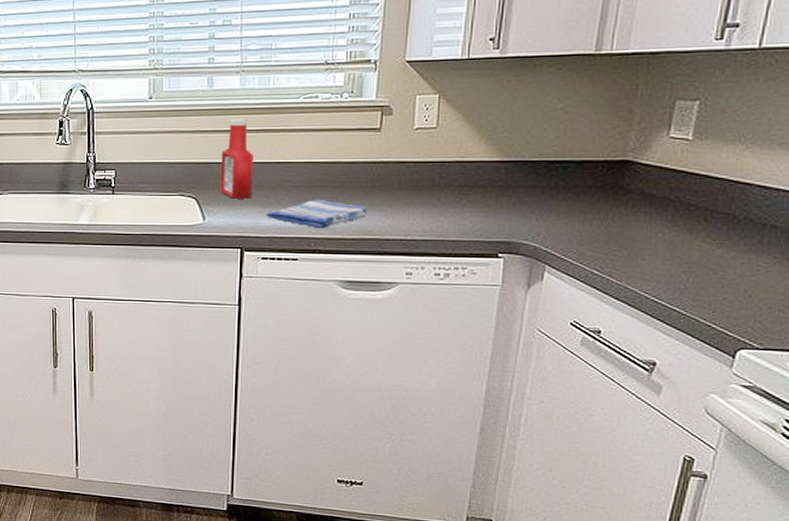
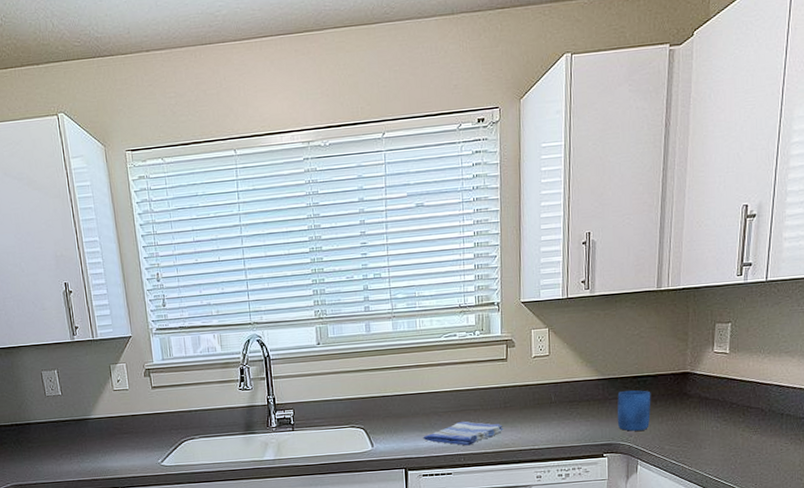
ketchup bottle: present [220,118,254,199] -> none [382,357,411,426]
mug: none [521,177,573,229] -> present [617,390,651,431]

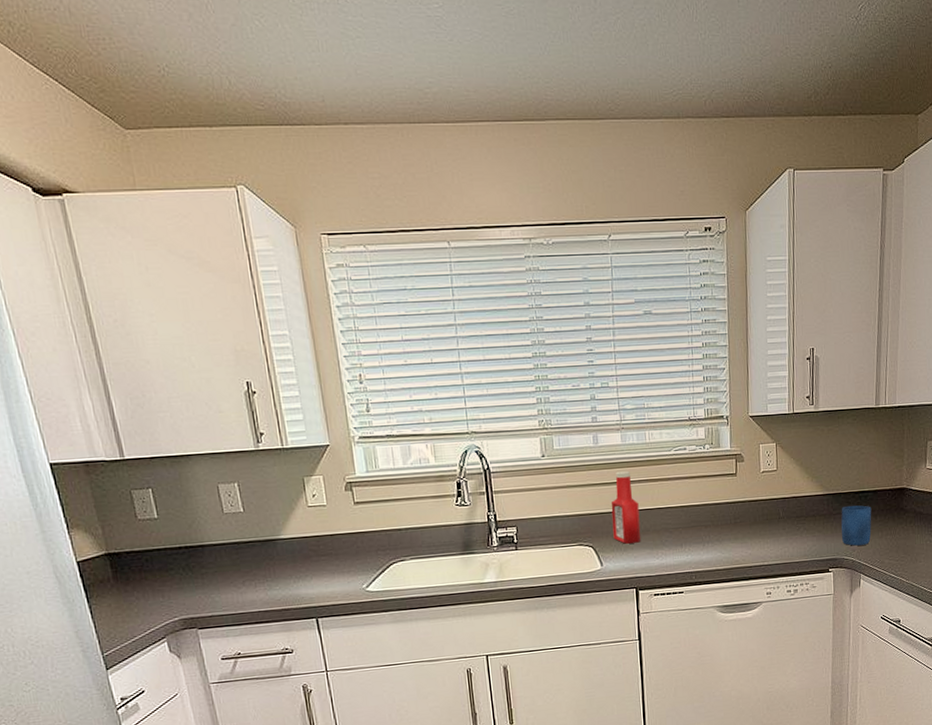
ketchup bottle: none [382,357,411,426] -> present [611,470,641,544]
dish towel: present [423,421,505,446] -> none [654,537,735,563]

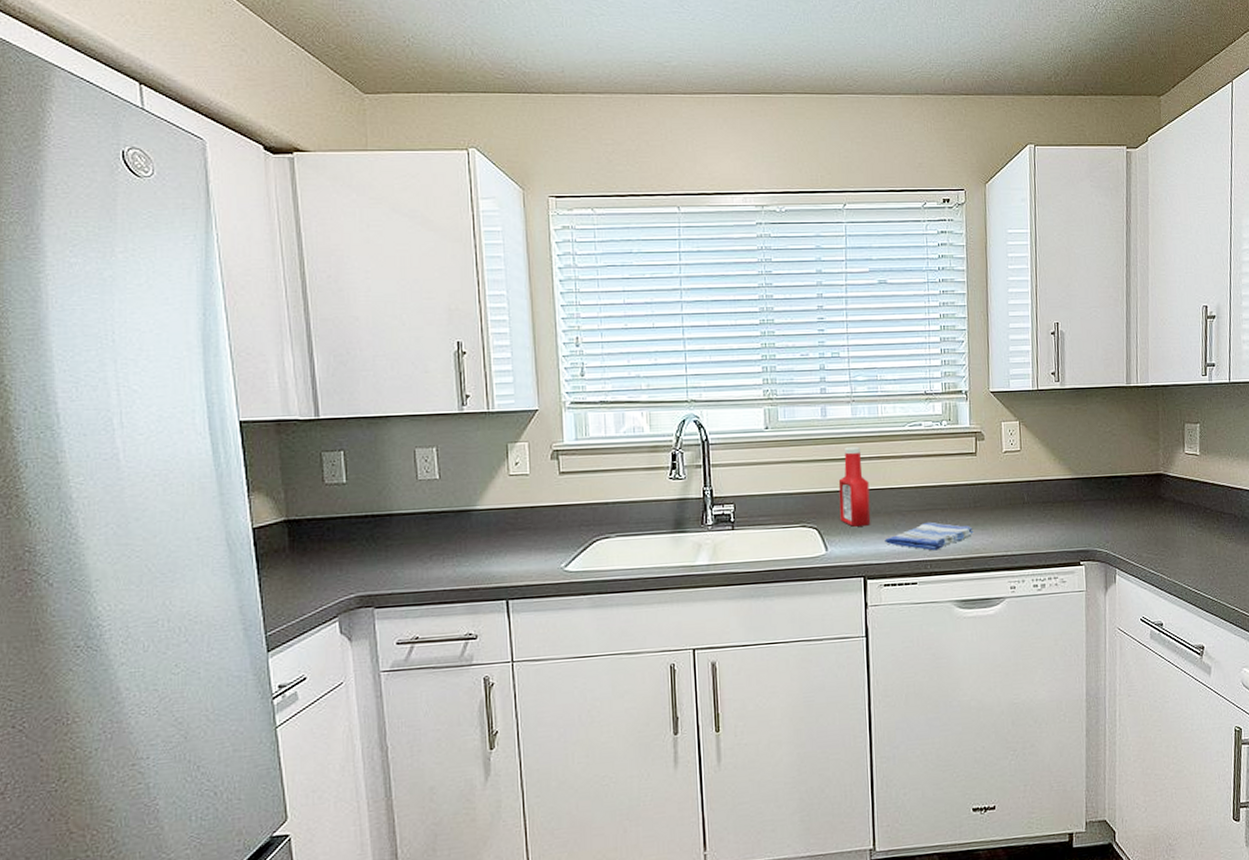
dish towel: none [654,537,735,563] -> present [884,521,975,551]
mug: present [841,505,872,546] -> none [1092,491,1127,537]

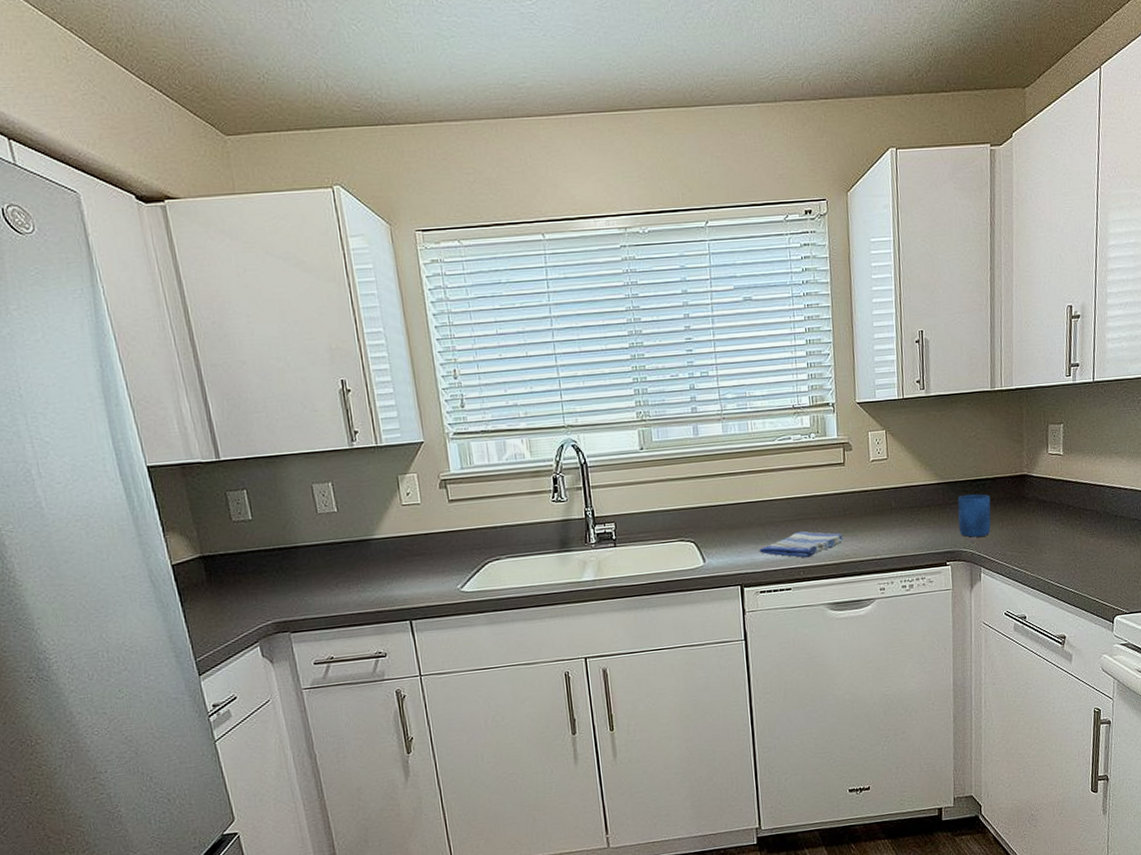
ketchup bottle: present [838,446,871,527] -> none [712,462,746,539]
mug: none [1092,491,1127,537] -> present [957,494,991,537]

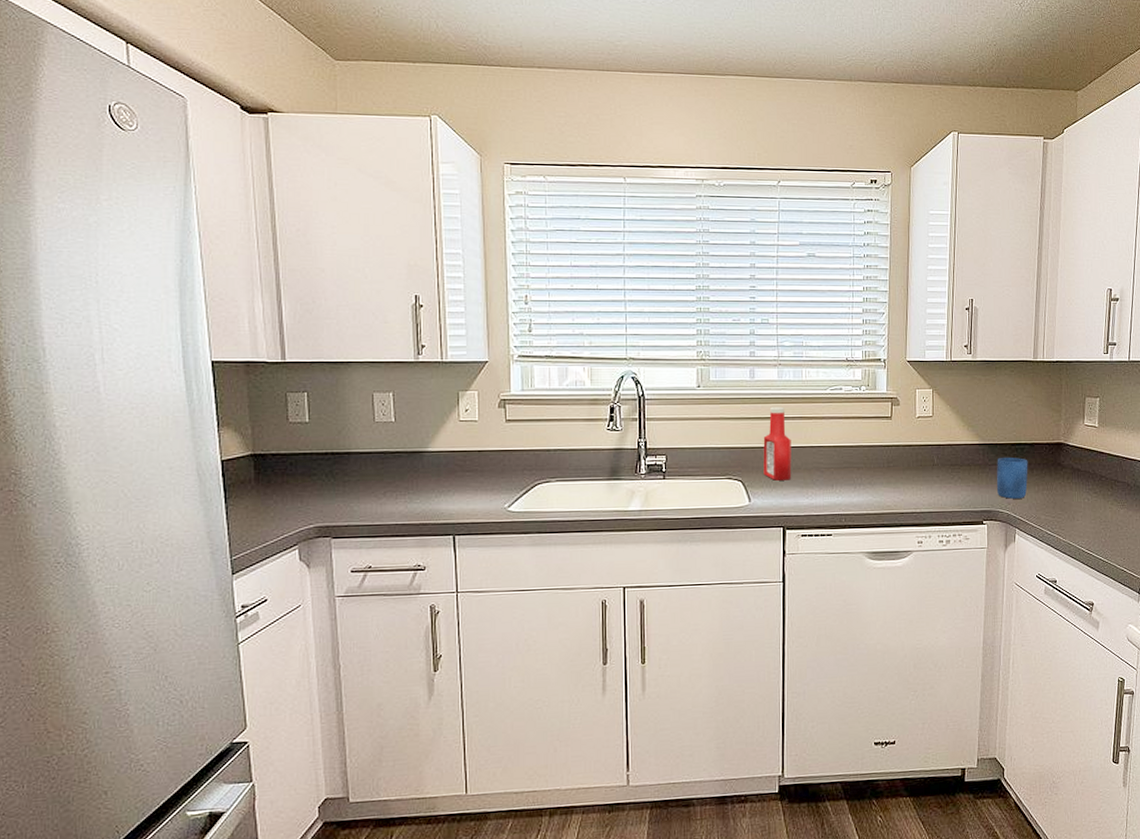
ketchup bottle: none [712,462,746,539] -> present [763,406,792,481]
dish towel: present [759,531,845,558] -> none [804,479,887,506]

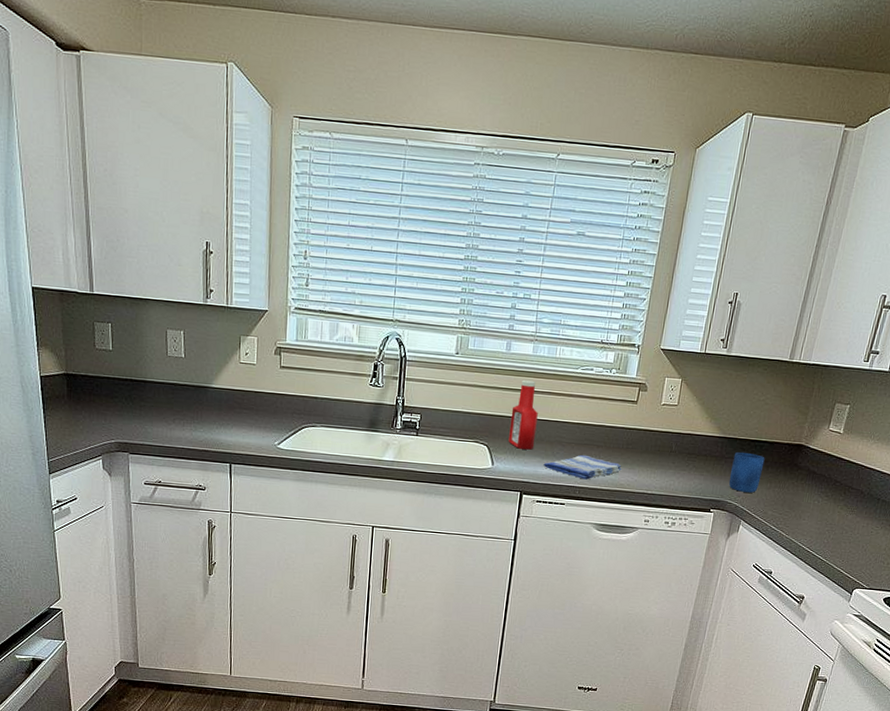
dish towel: none [804,479,887,506] -> present [543,454,623,480]

